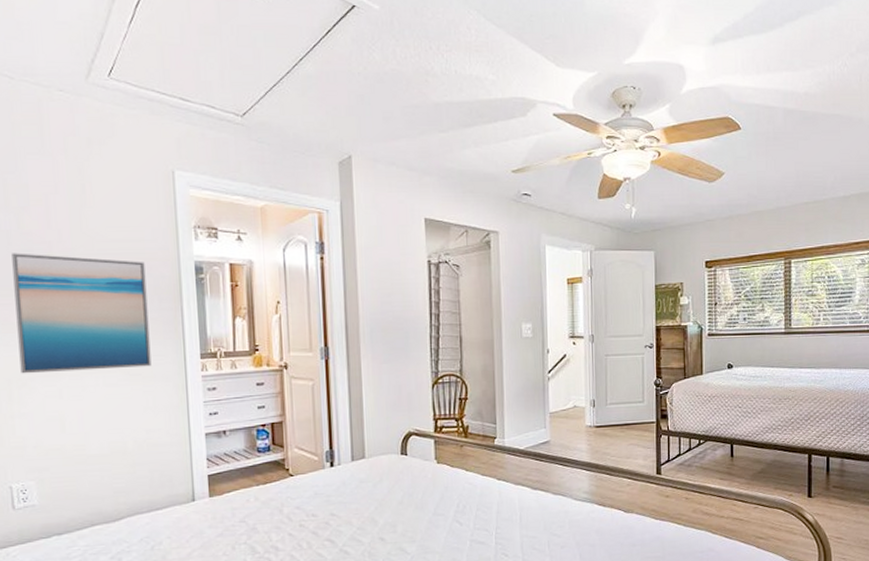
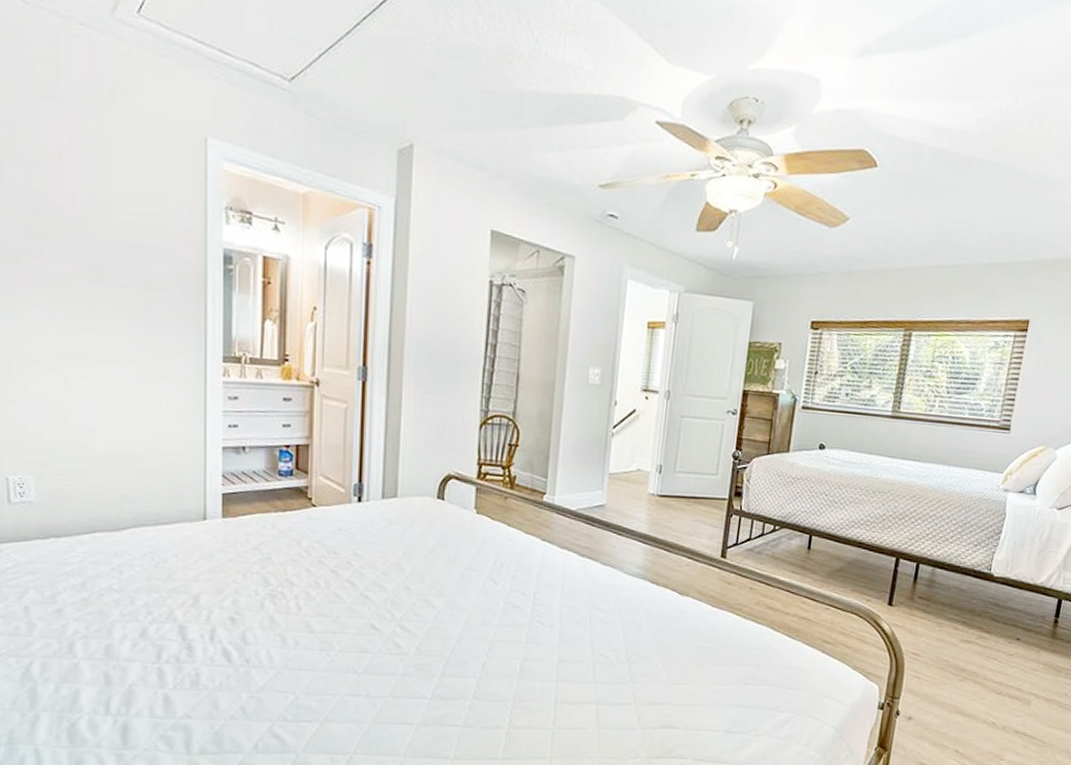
wall art: present [12,253,152,374] -> none [18,213,168,364]

